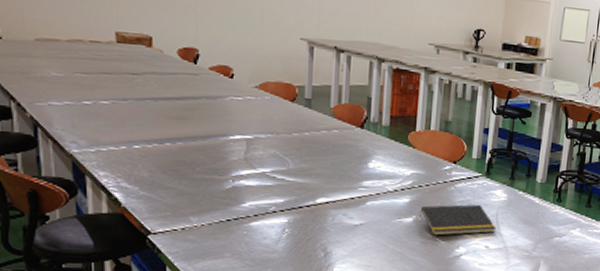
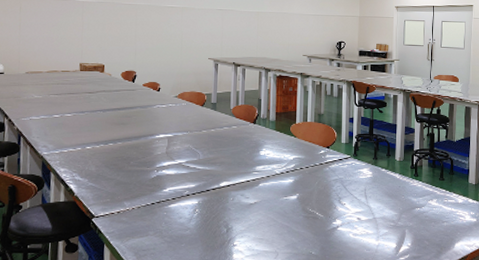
notepad: present [420,204,497,236] -> none [302,181,366,210]

